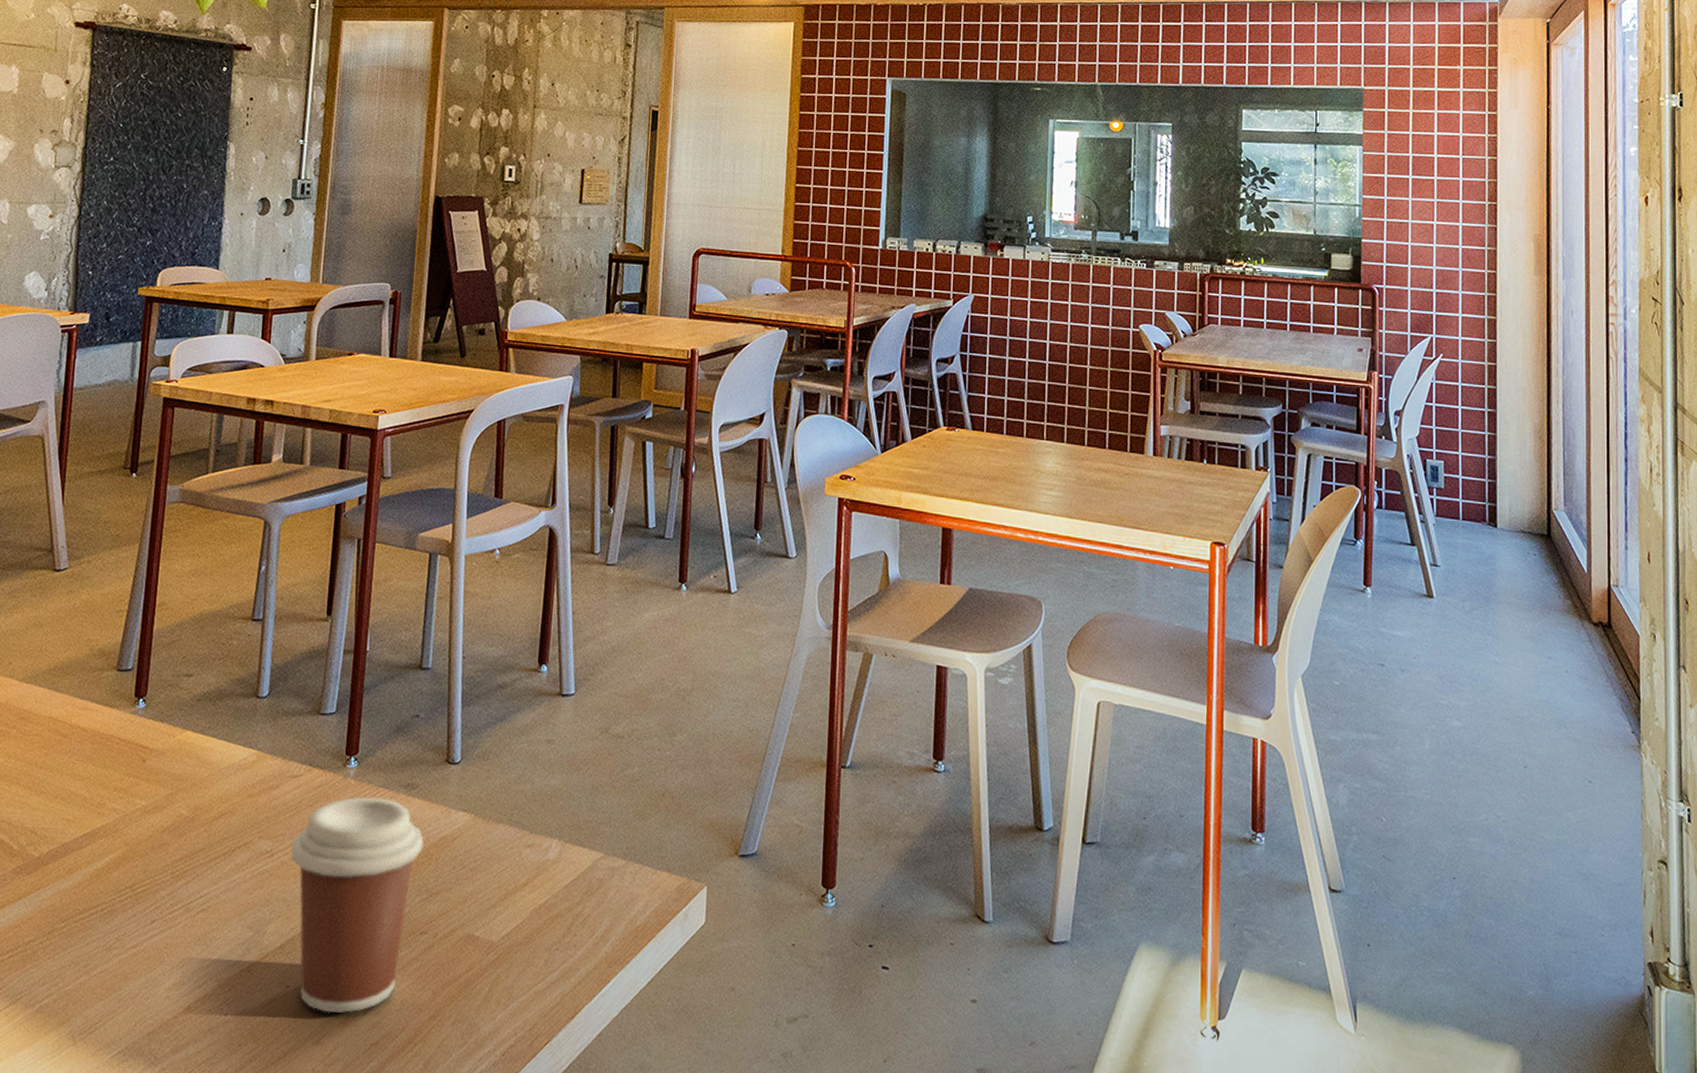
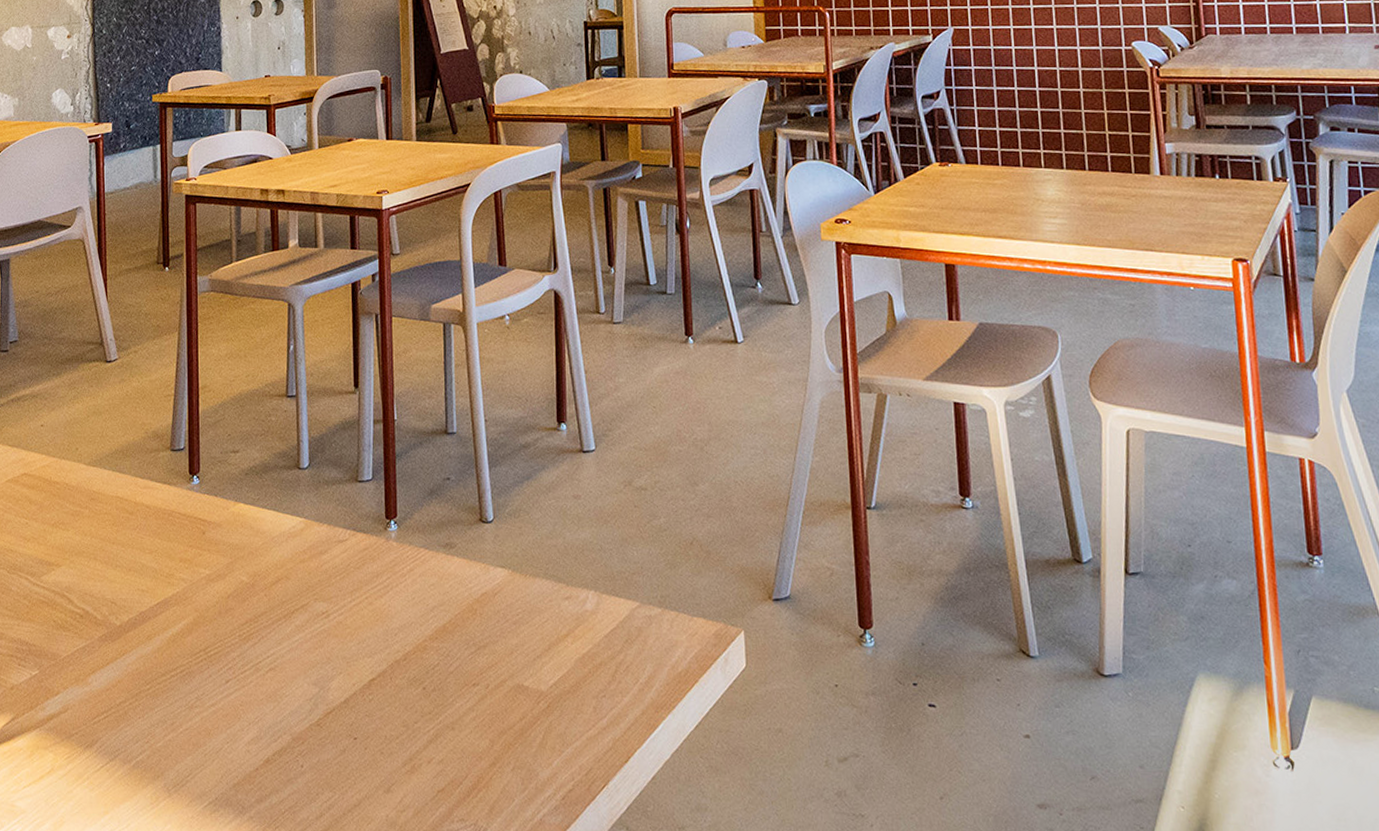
coffee cup: present [291,796,424,1013] -> none [344,557,467,763]

